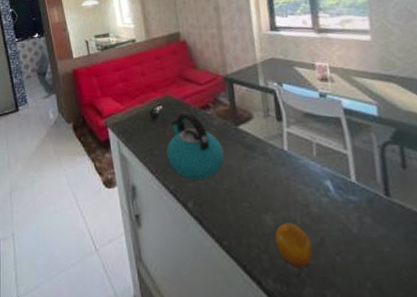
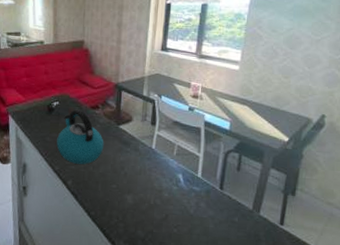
fruit: present [274,223,313,268] -> none [131,202,158,235]

